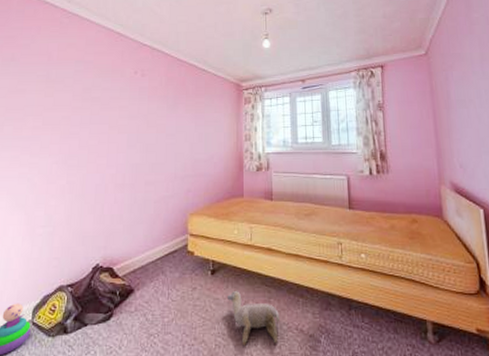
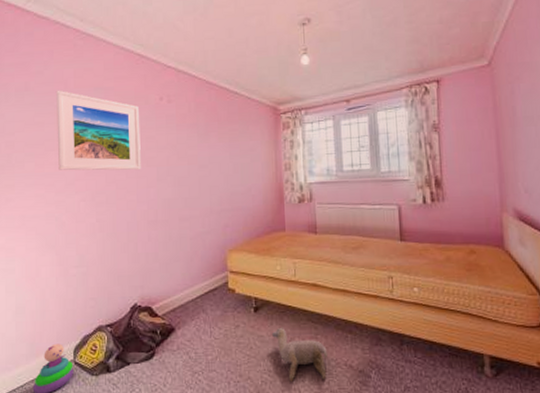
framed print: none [35,61,115,137] -> present [57,90,141,171]

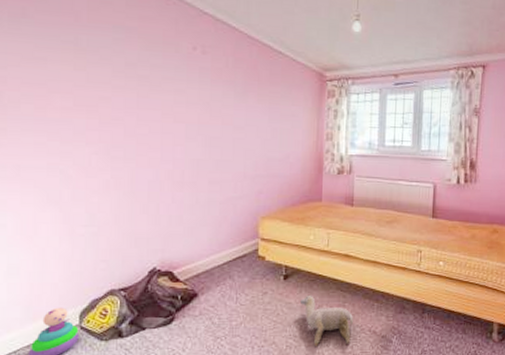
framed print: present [57,90,141,171] -> none [63,22,168,126]

